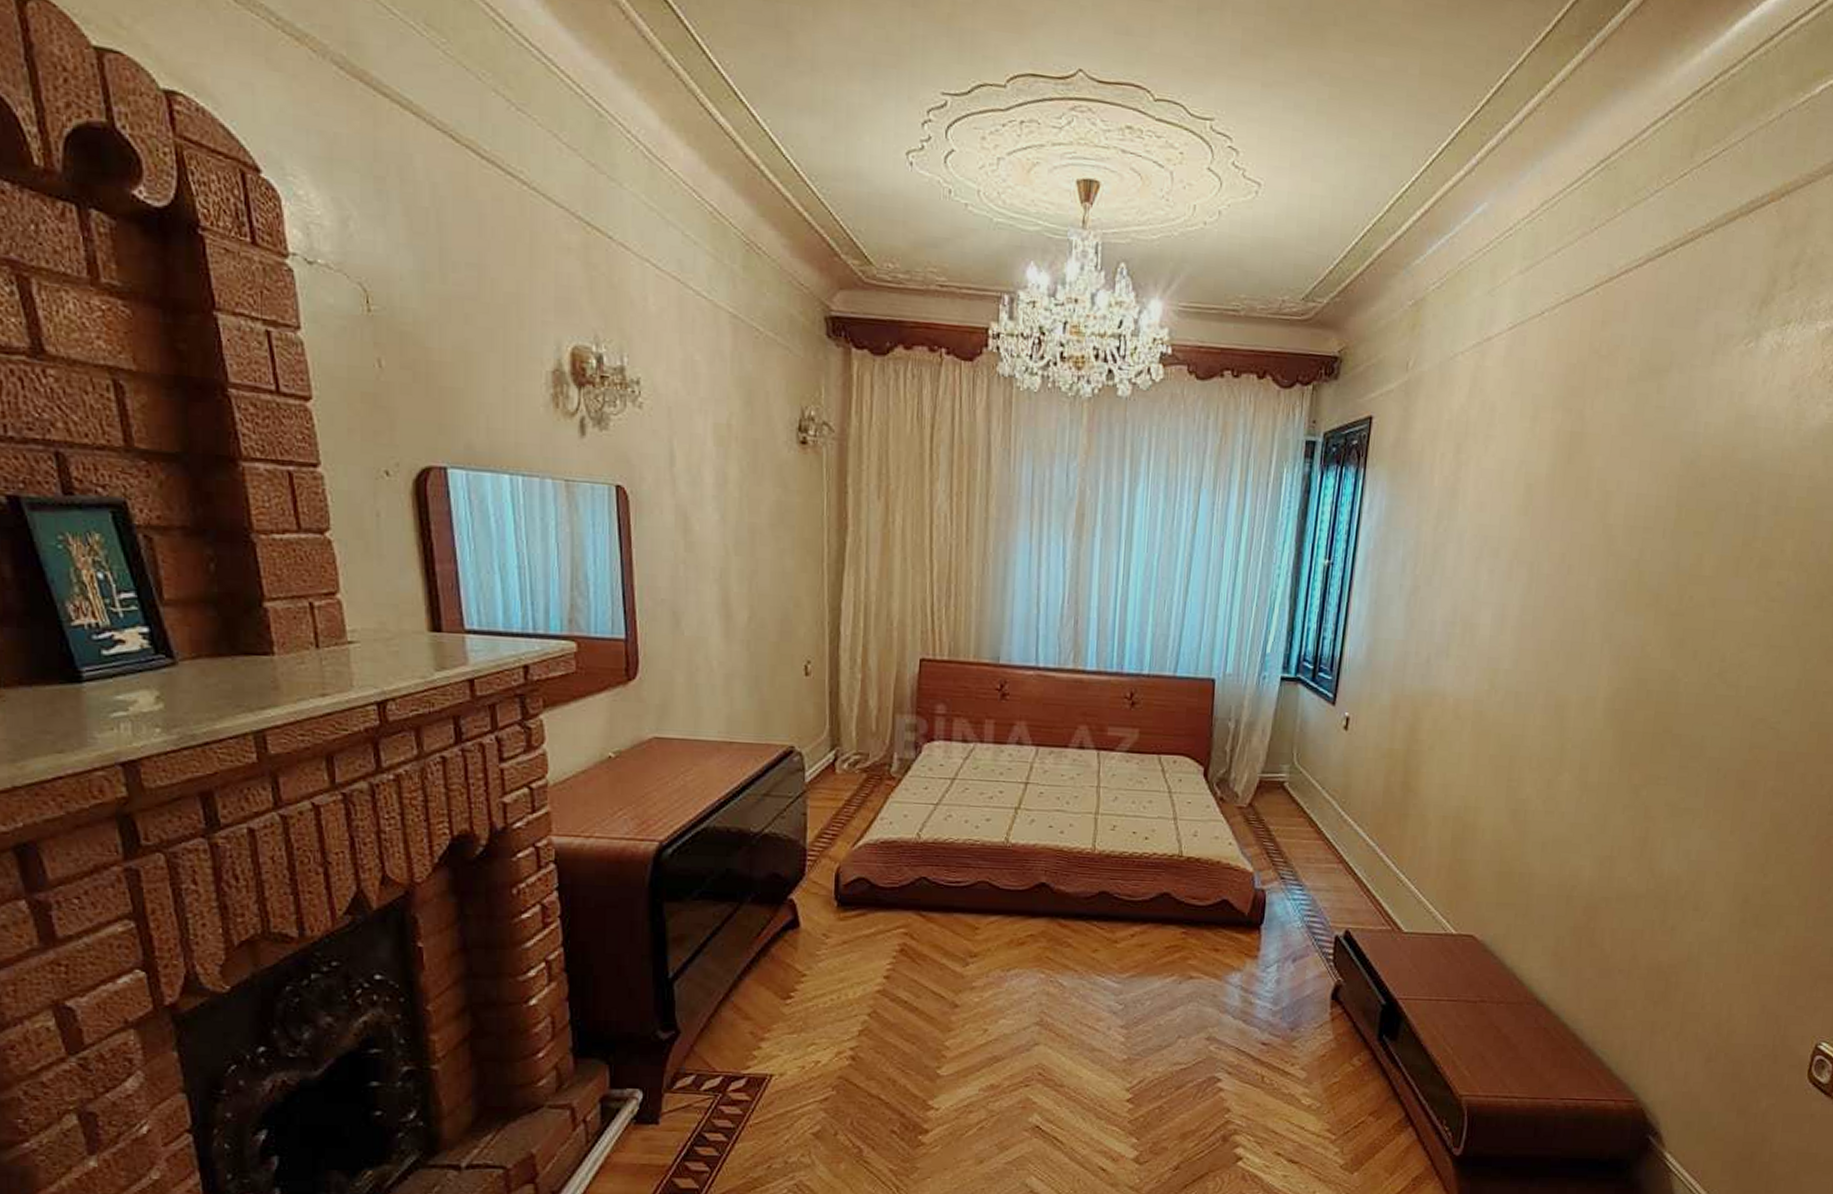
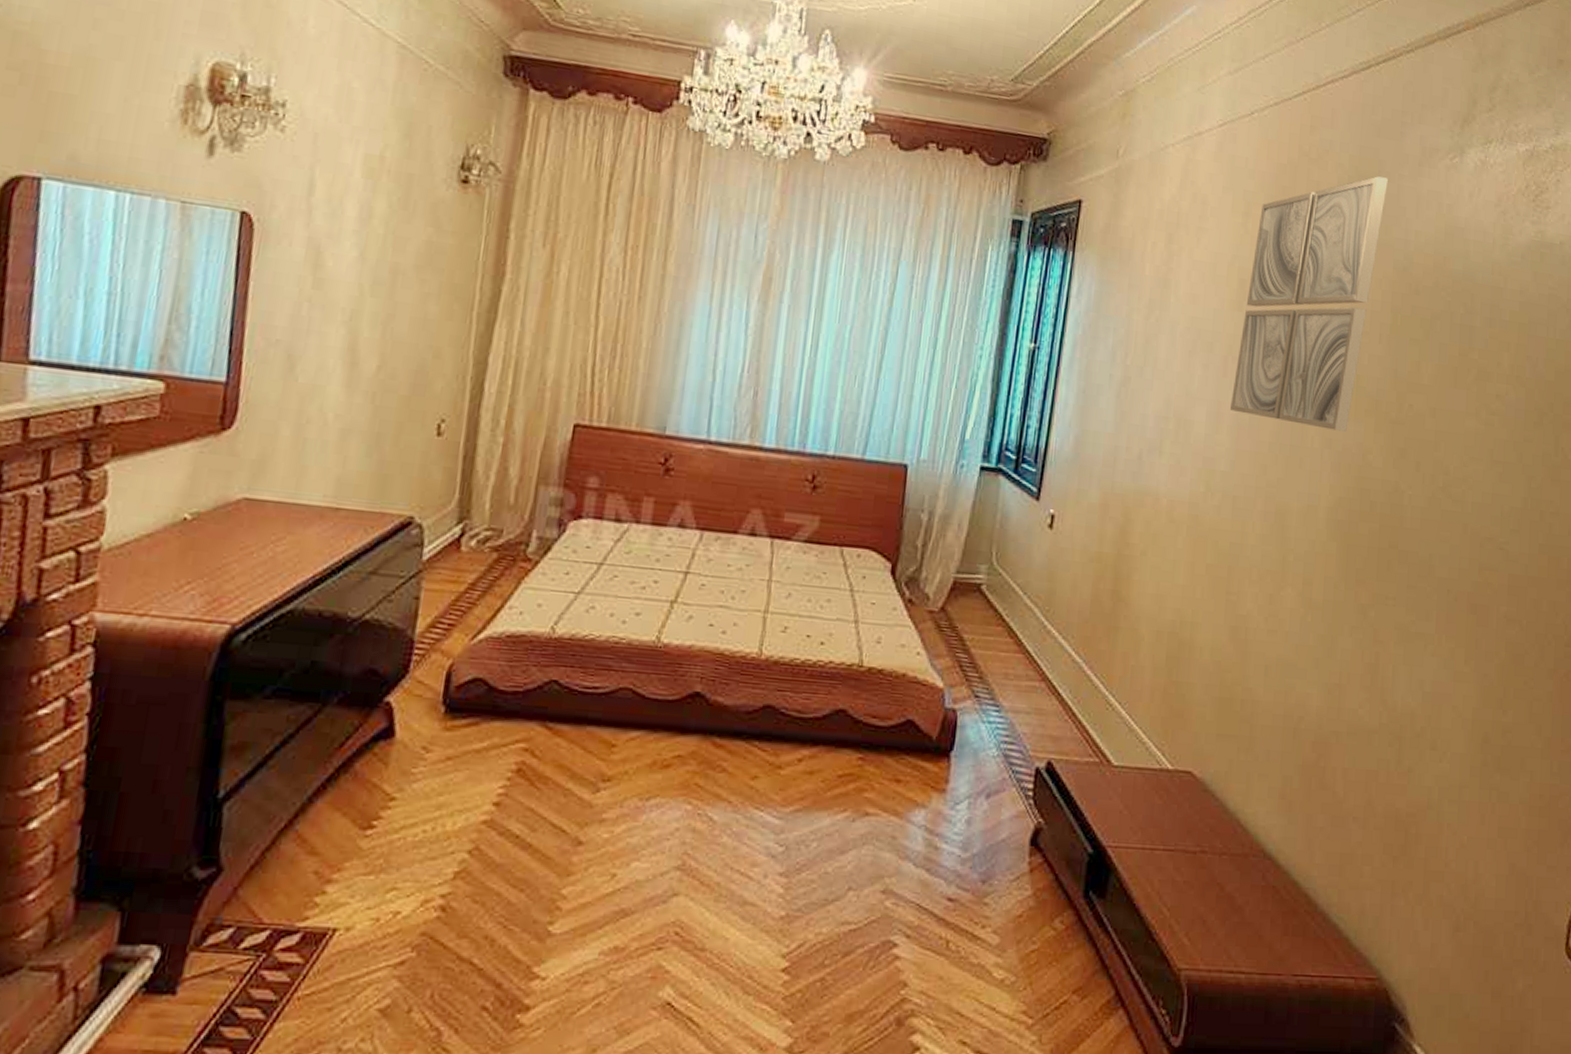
wall art: none [1514,368,1679,626] -> present [1229,176,1388,432]

